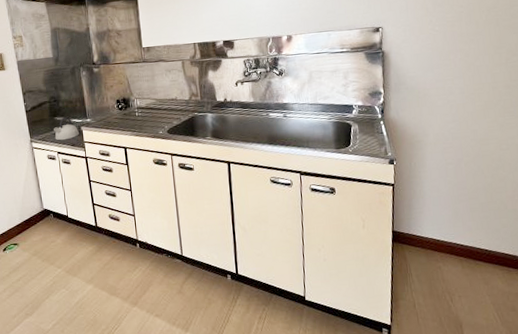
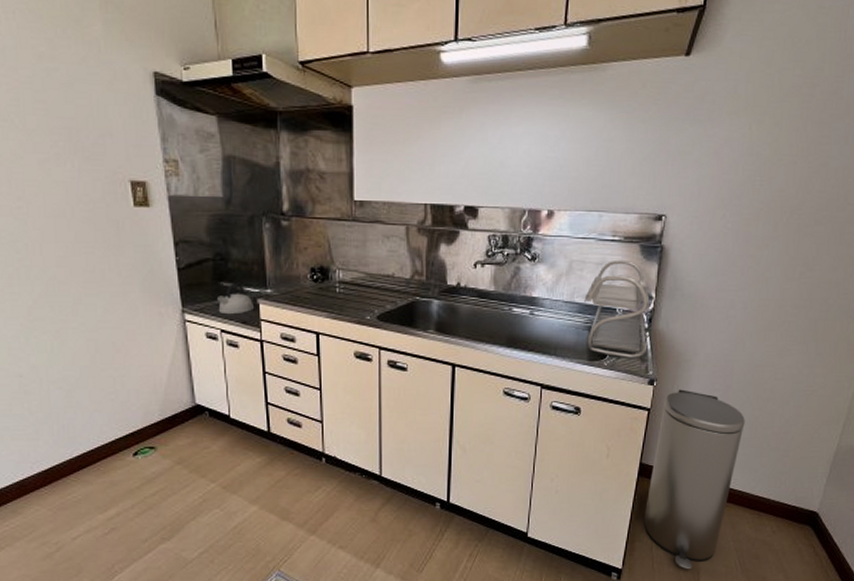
dish rack: none [325,66,384,145] -> present [584,259,650,360]
pedal bin: none [403,165,481,324] -> present [643,389,745,570]

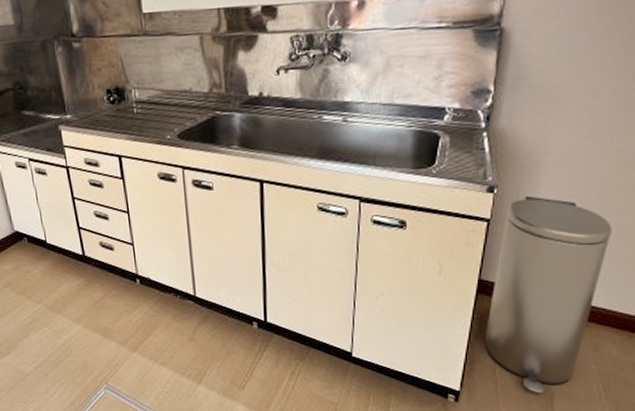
kettle: present [218,284,255,315] -> none [22,111,58,144]
dish rack: present [584,259,650,360] -> none [406,49,487,165]

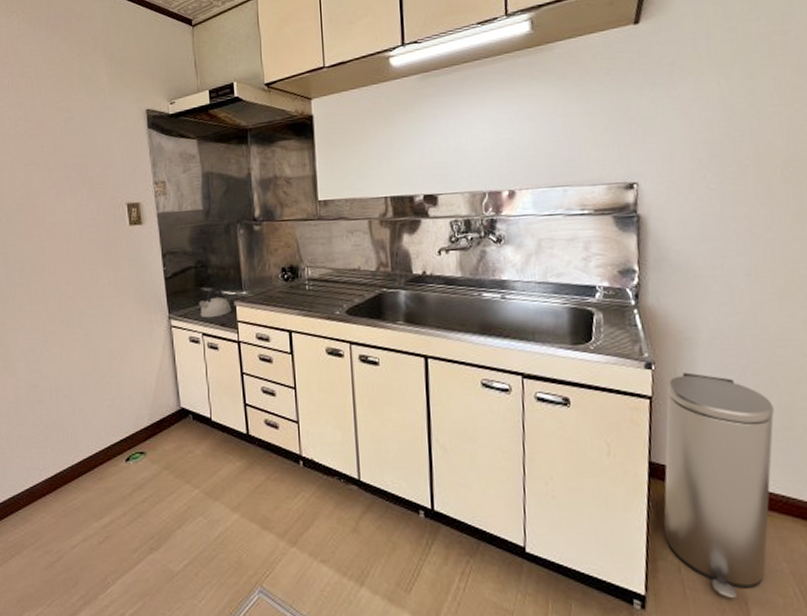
kettle: none [22,111,58,144] -> present [199,288,232,319]

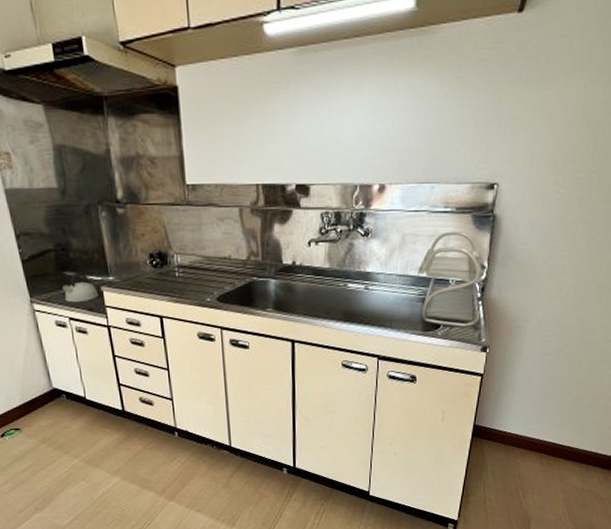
dish rack: none [558,233,638,341] -> present [418,231,482,328]
pedal bin: present [663,372,774,599] -> none [477,354,575,519]

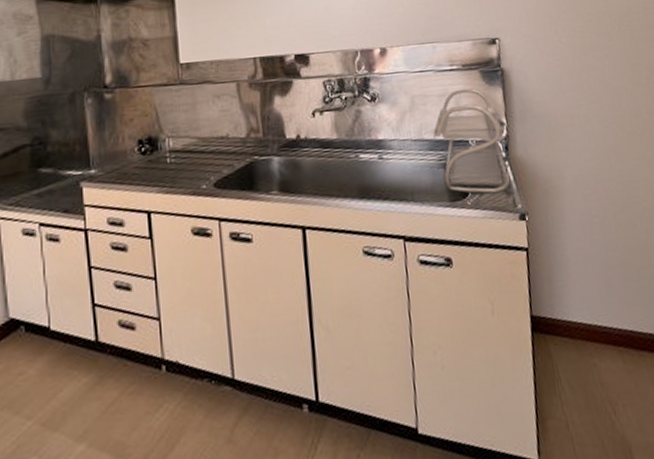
kettle: present [63,273,100,303] -> none [36,168,78,205]

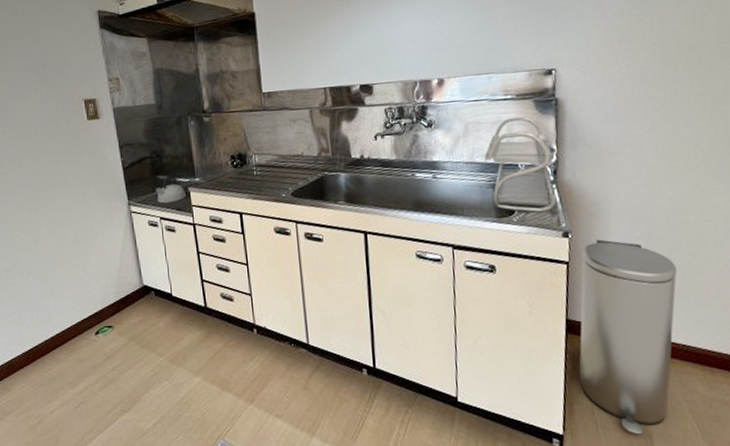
kettle: none [36,168,78,205] -> present [156,176,187,204]
pedal bin: none [540,220,644,449] -> present [579,239,677,435]

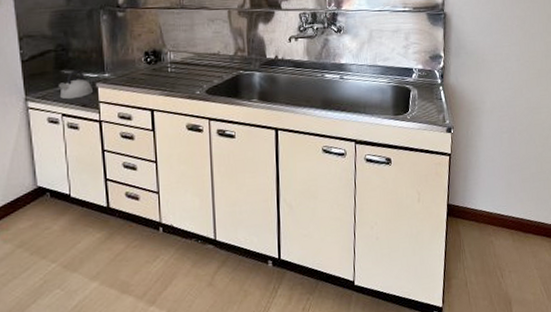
dish rack: present [484,116,557,214] -> none [385,26,443,112]
pedal bin: present [579,239,677,435] -> none [456,134,532,301]

